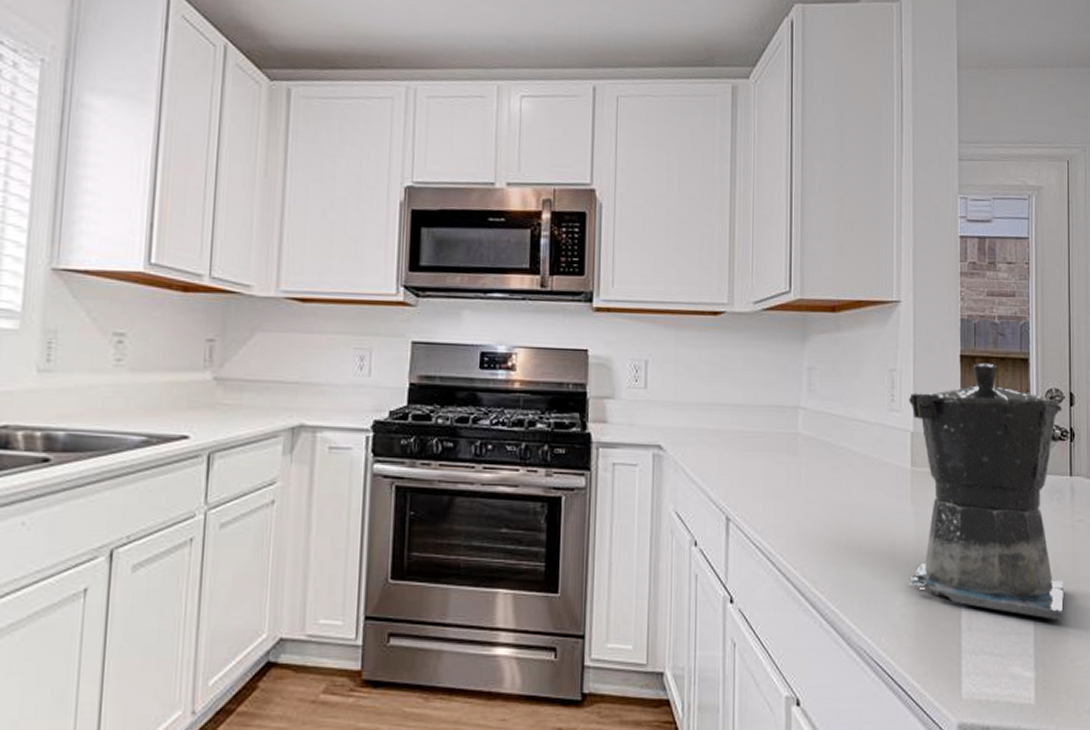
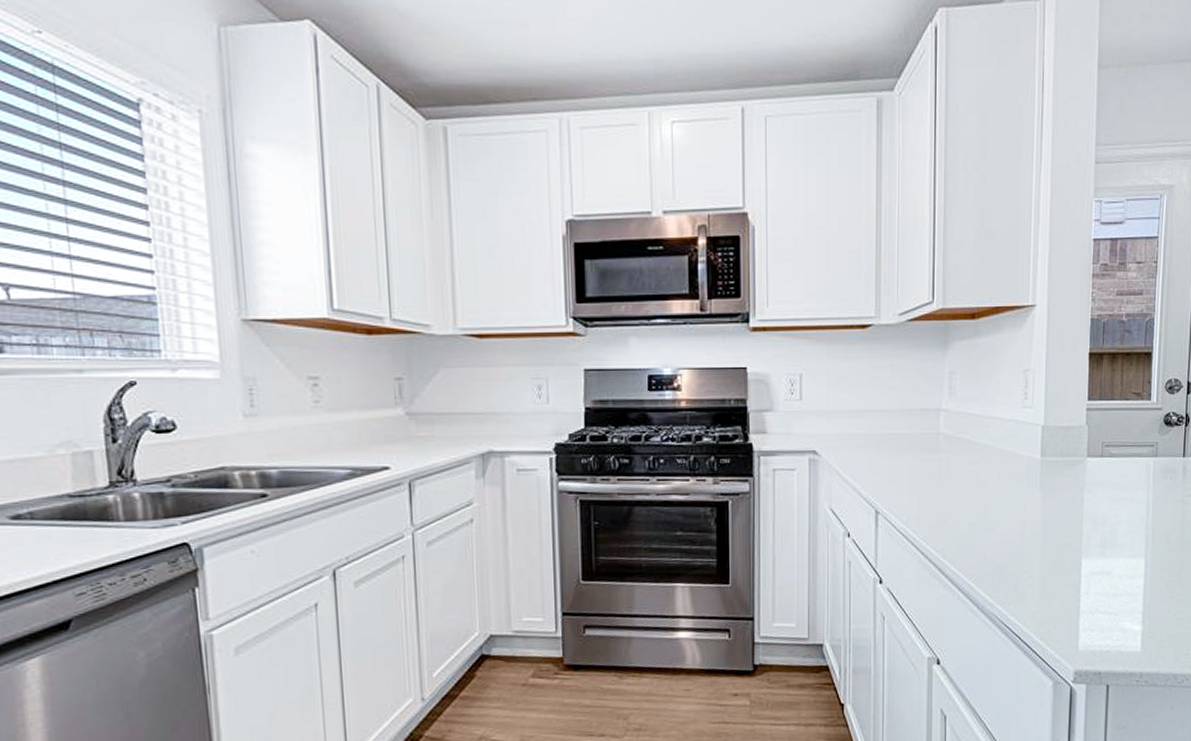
coffee maker: present [908,362,1064,621] -> none [1036,358,1180,582]

